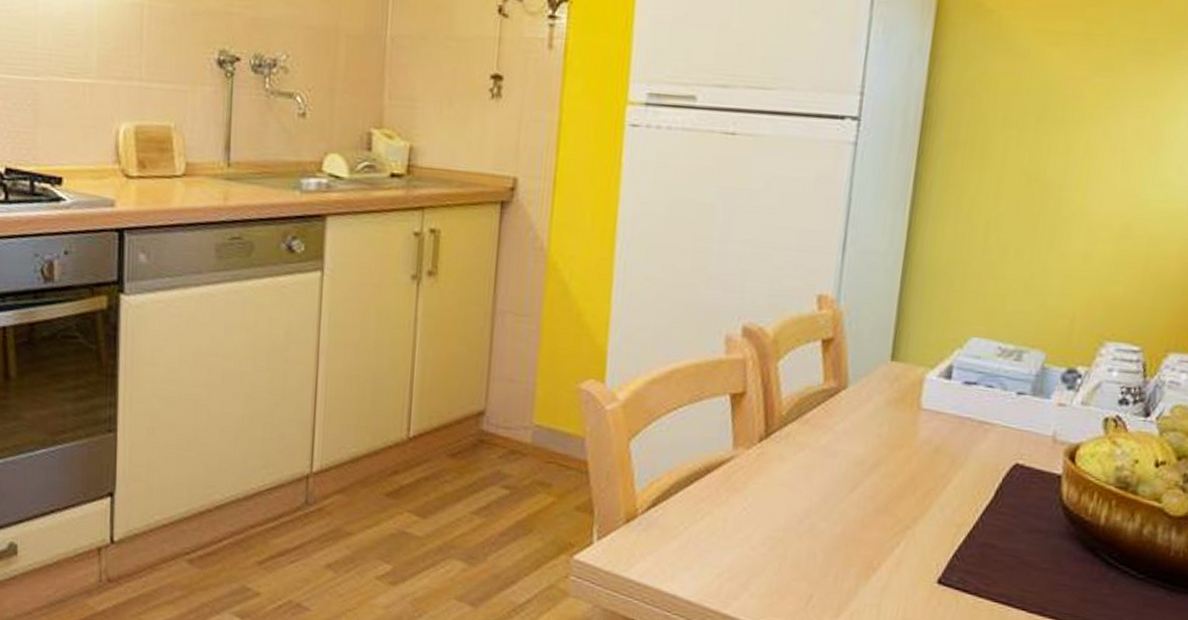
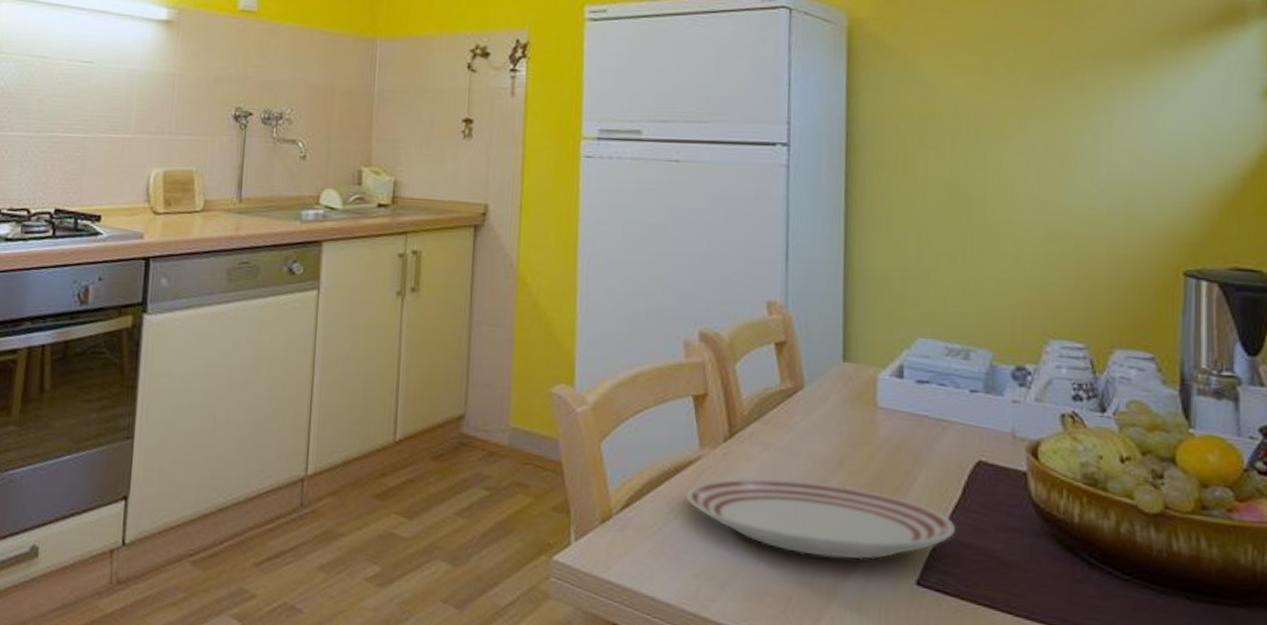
dinner plate: none [714,478,983,559] -> present [685,477,955,559]

